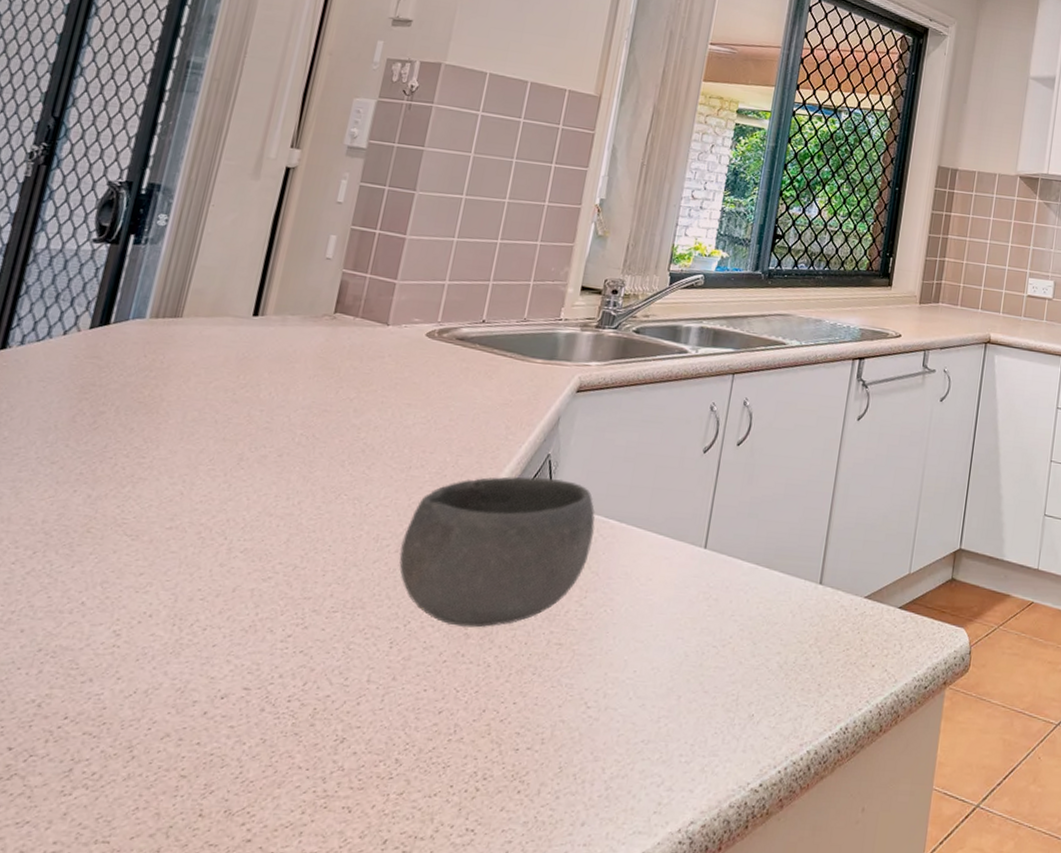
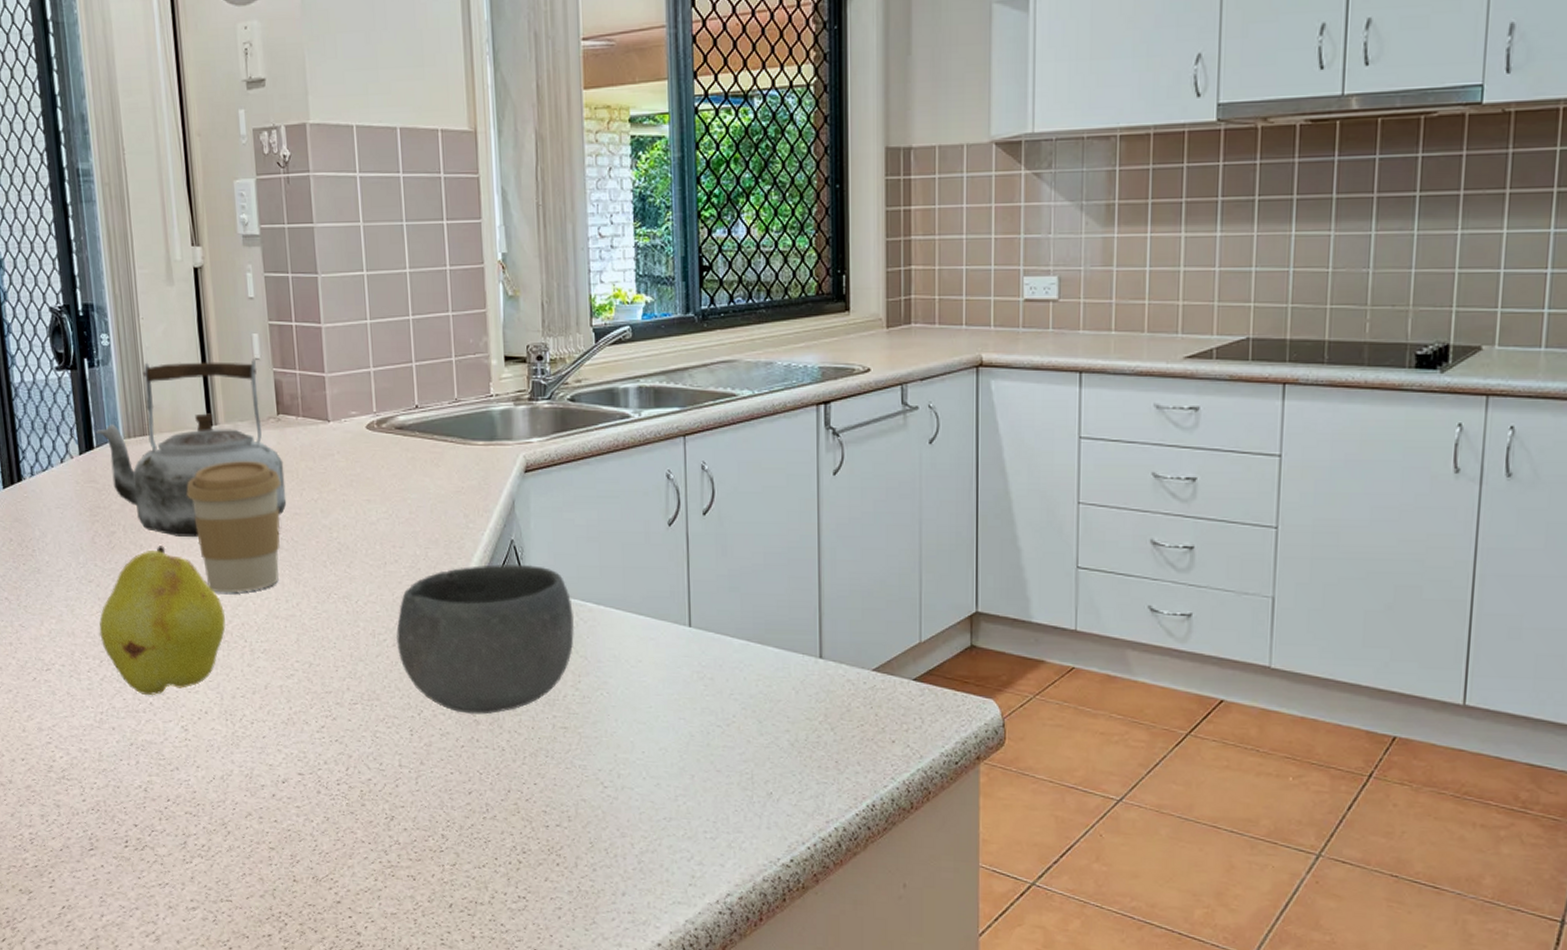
fruit: none [42,431,210,595] -> present [99,546,226,696]
kettle: none [117,247,327,425] -> present [95,358,287,537]
coffee cup: none [199,352,319,487] -> present [186,461,281,593]

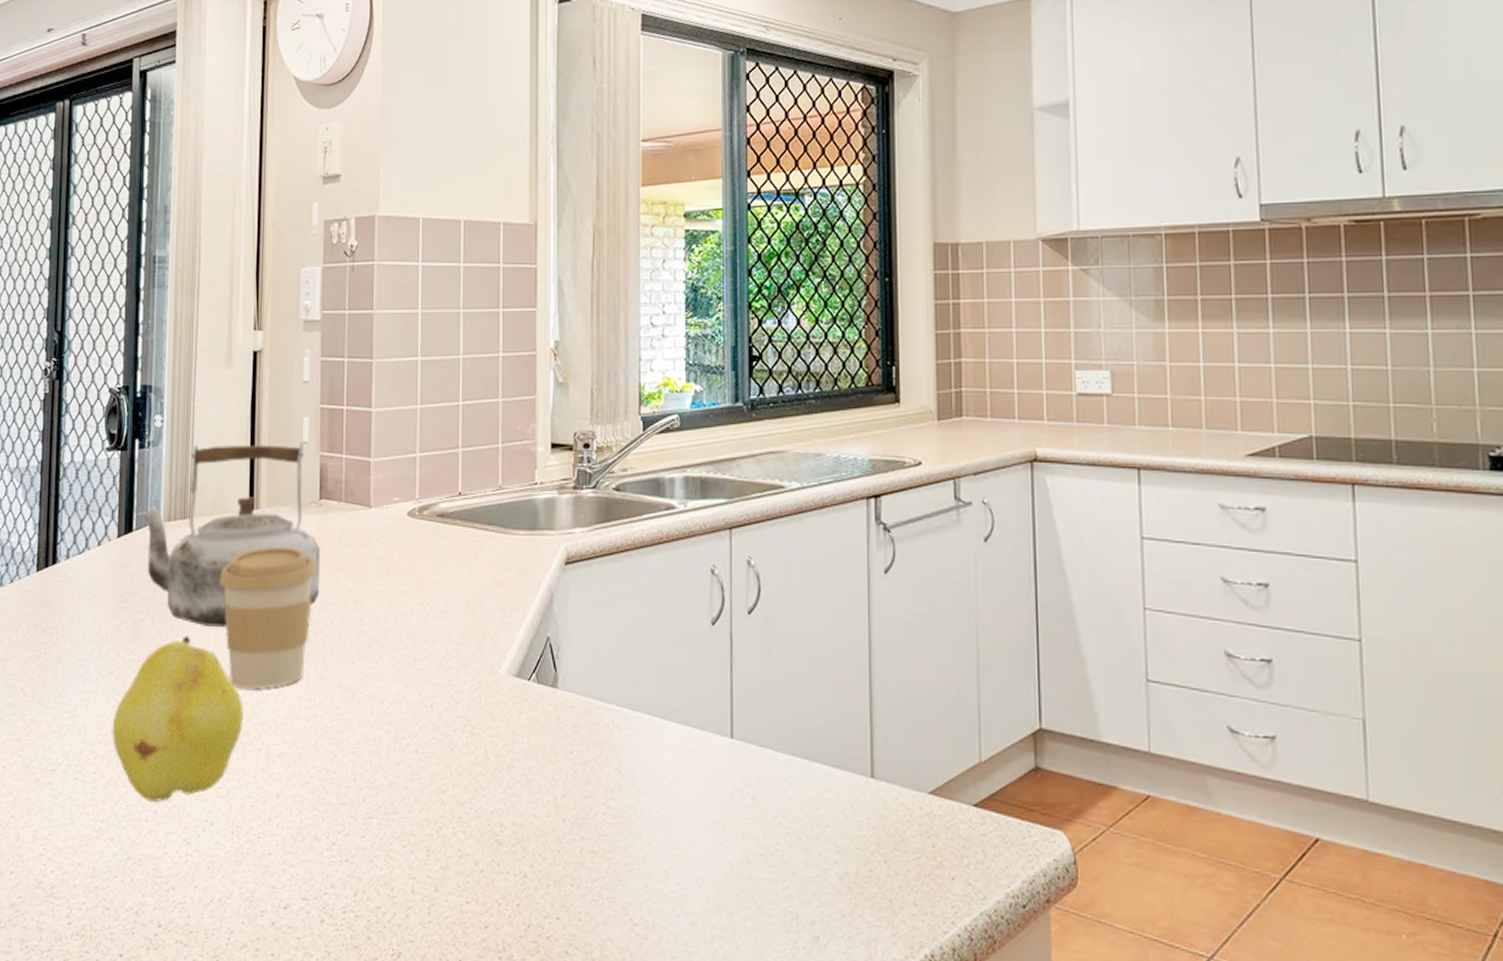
bowl: present [395,563,575,715] -> none [419,663,610,834]

